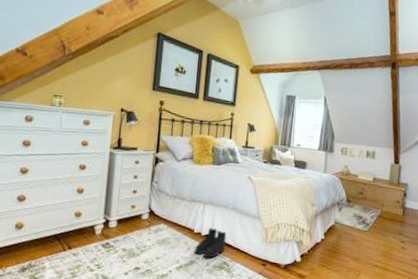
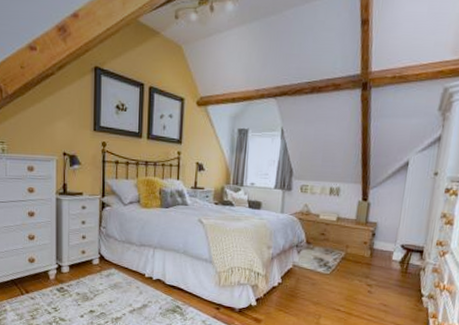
boots: present [195,228,227,259] -> none [147,272,179,302]

